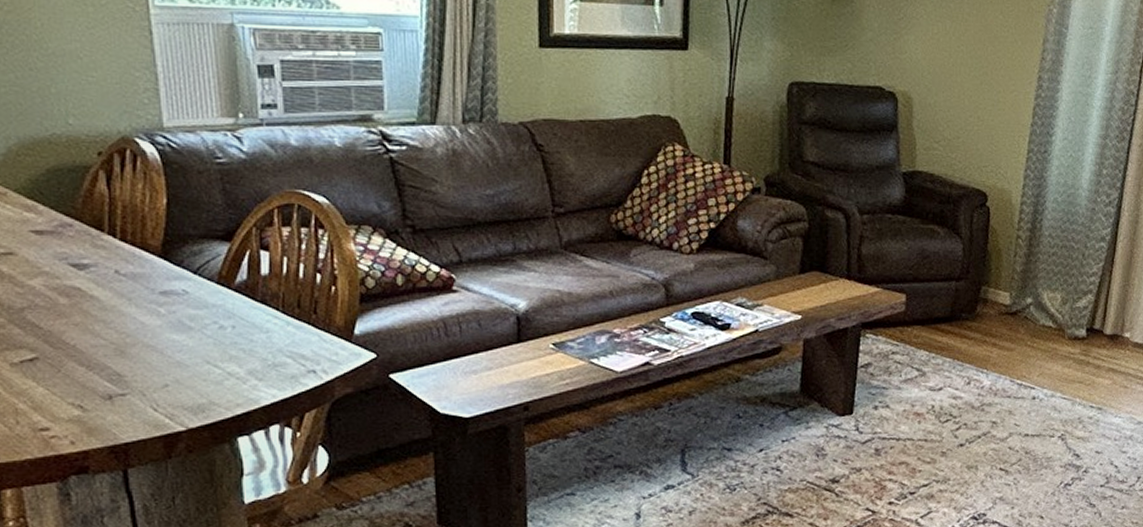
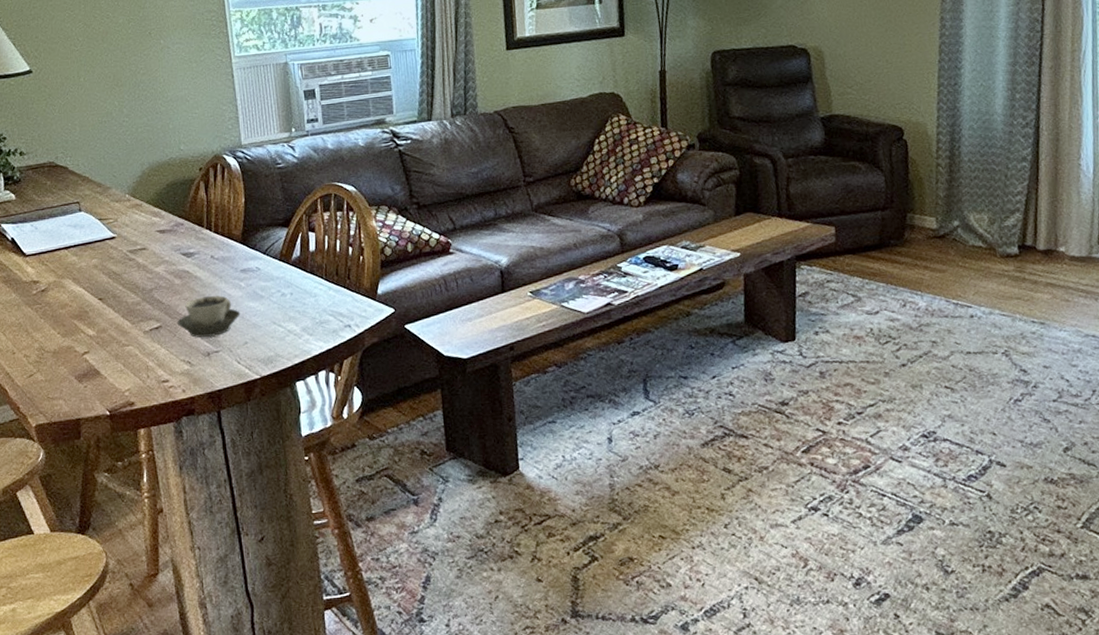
cup: none [62,323,159,375] -> present [177,295,241,338]

